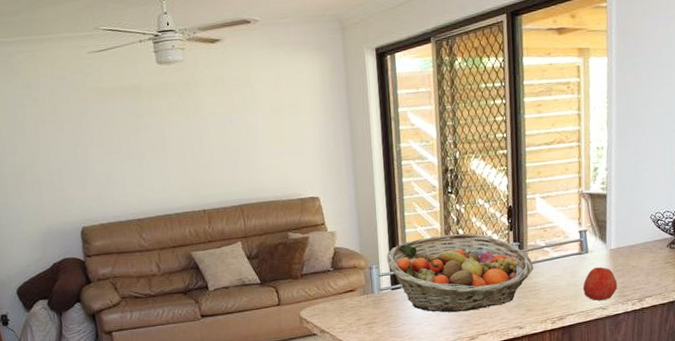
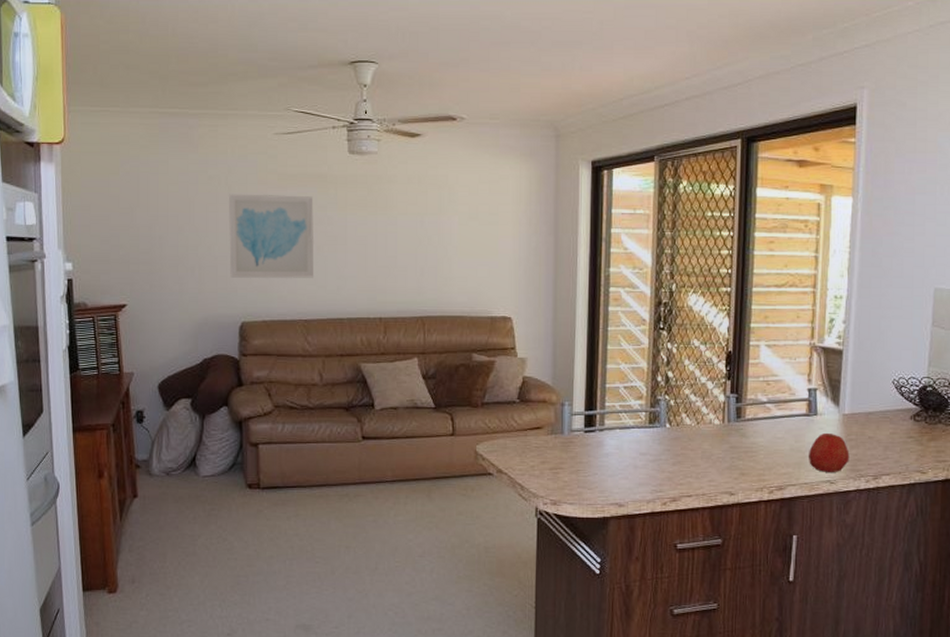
wall art: none [54,107,140,189] -> present [229,194,314,279]
fruit basket: present [386,233,534,313] -> none [582,375,752,467]

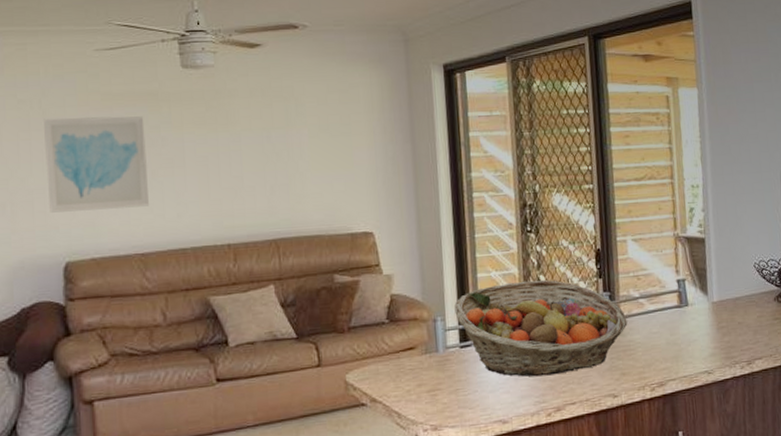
fruit basket: none [582,375,752,467] -> present [454,280,628,377]
apple: present [809,432,850,472] -> none [684,322,723,363]

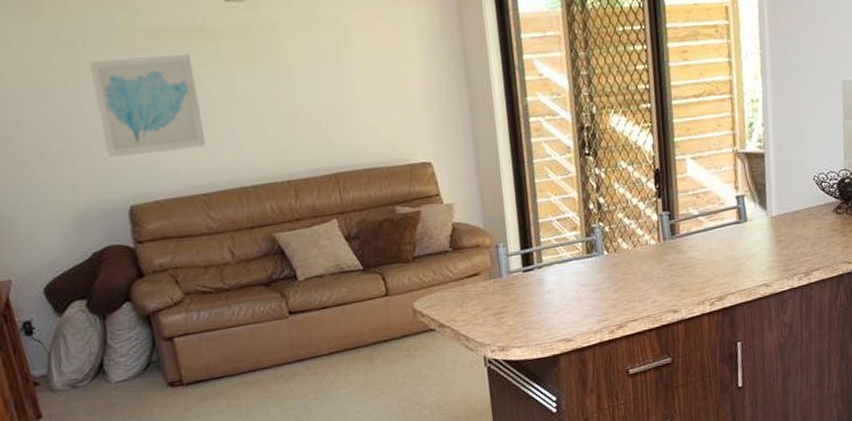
fruit basket: present [454,280,628,377] -> none [515,202,687,297]

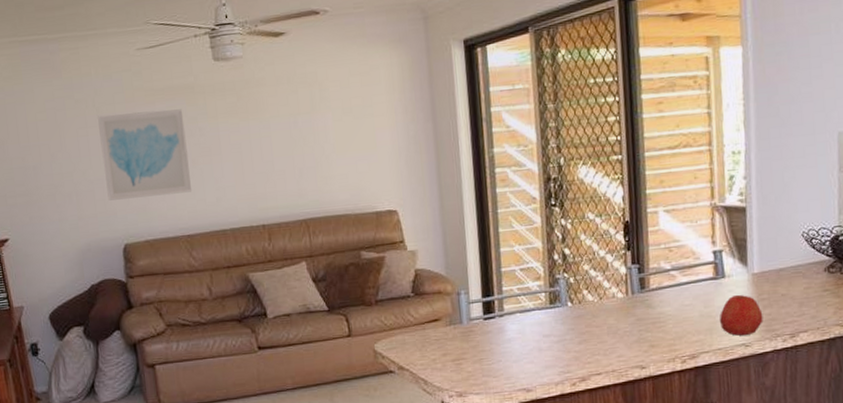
apple: none [743,237,782,277] -> present [720,294,764,336]

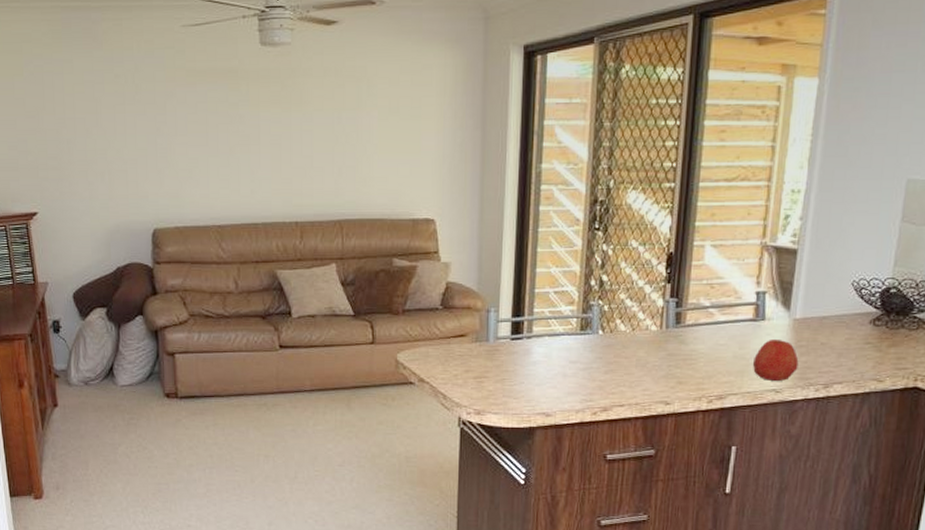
wall art: present [98,109,191,201] -> none [136,92,226,184]

